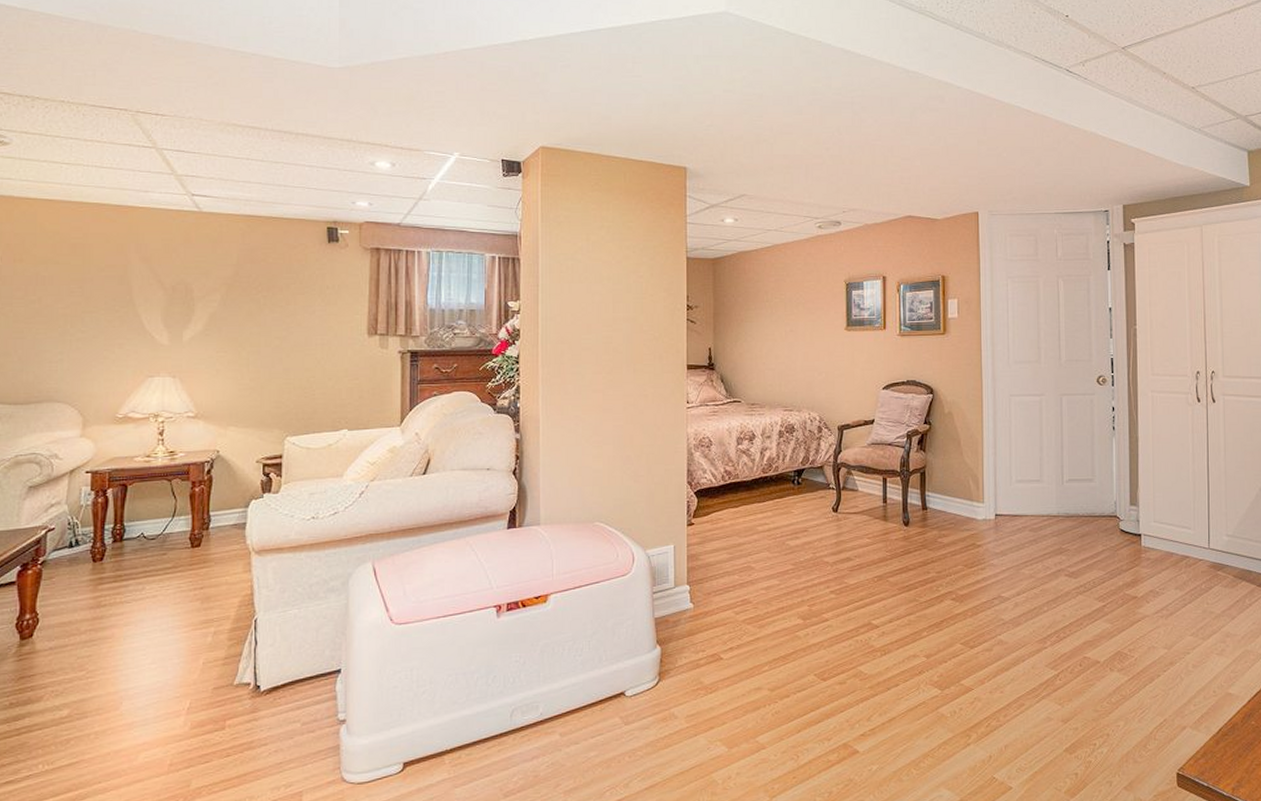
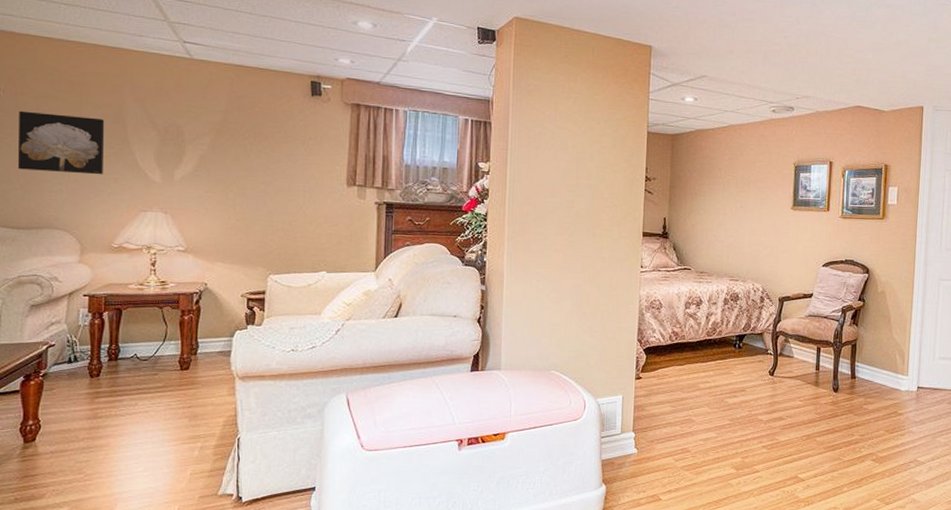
wall art: none [15,278,109,341] -> present [17,110,105,175]

